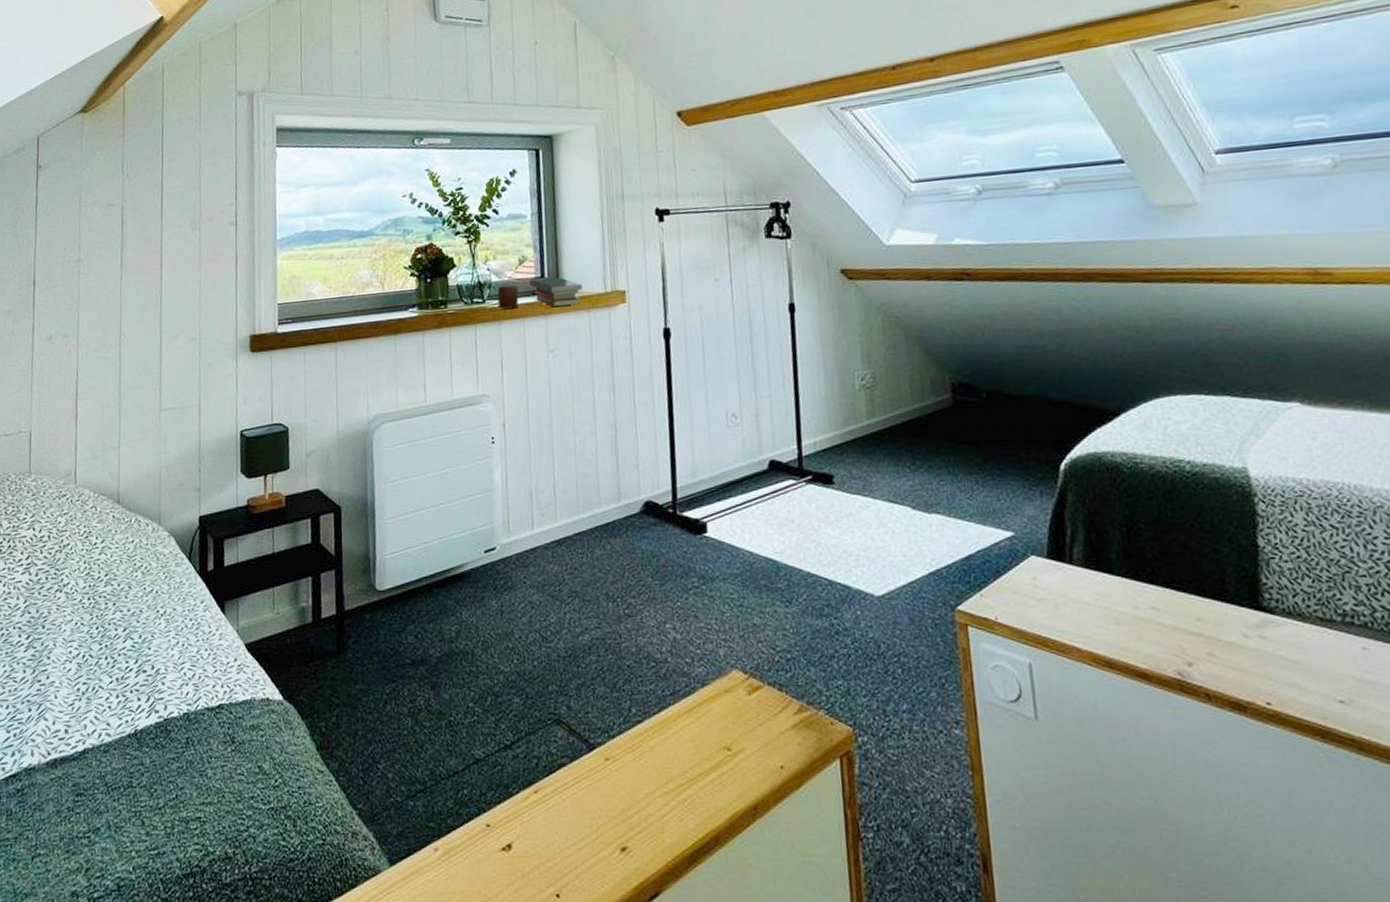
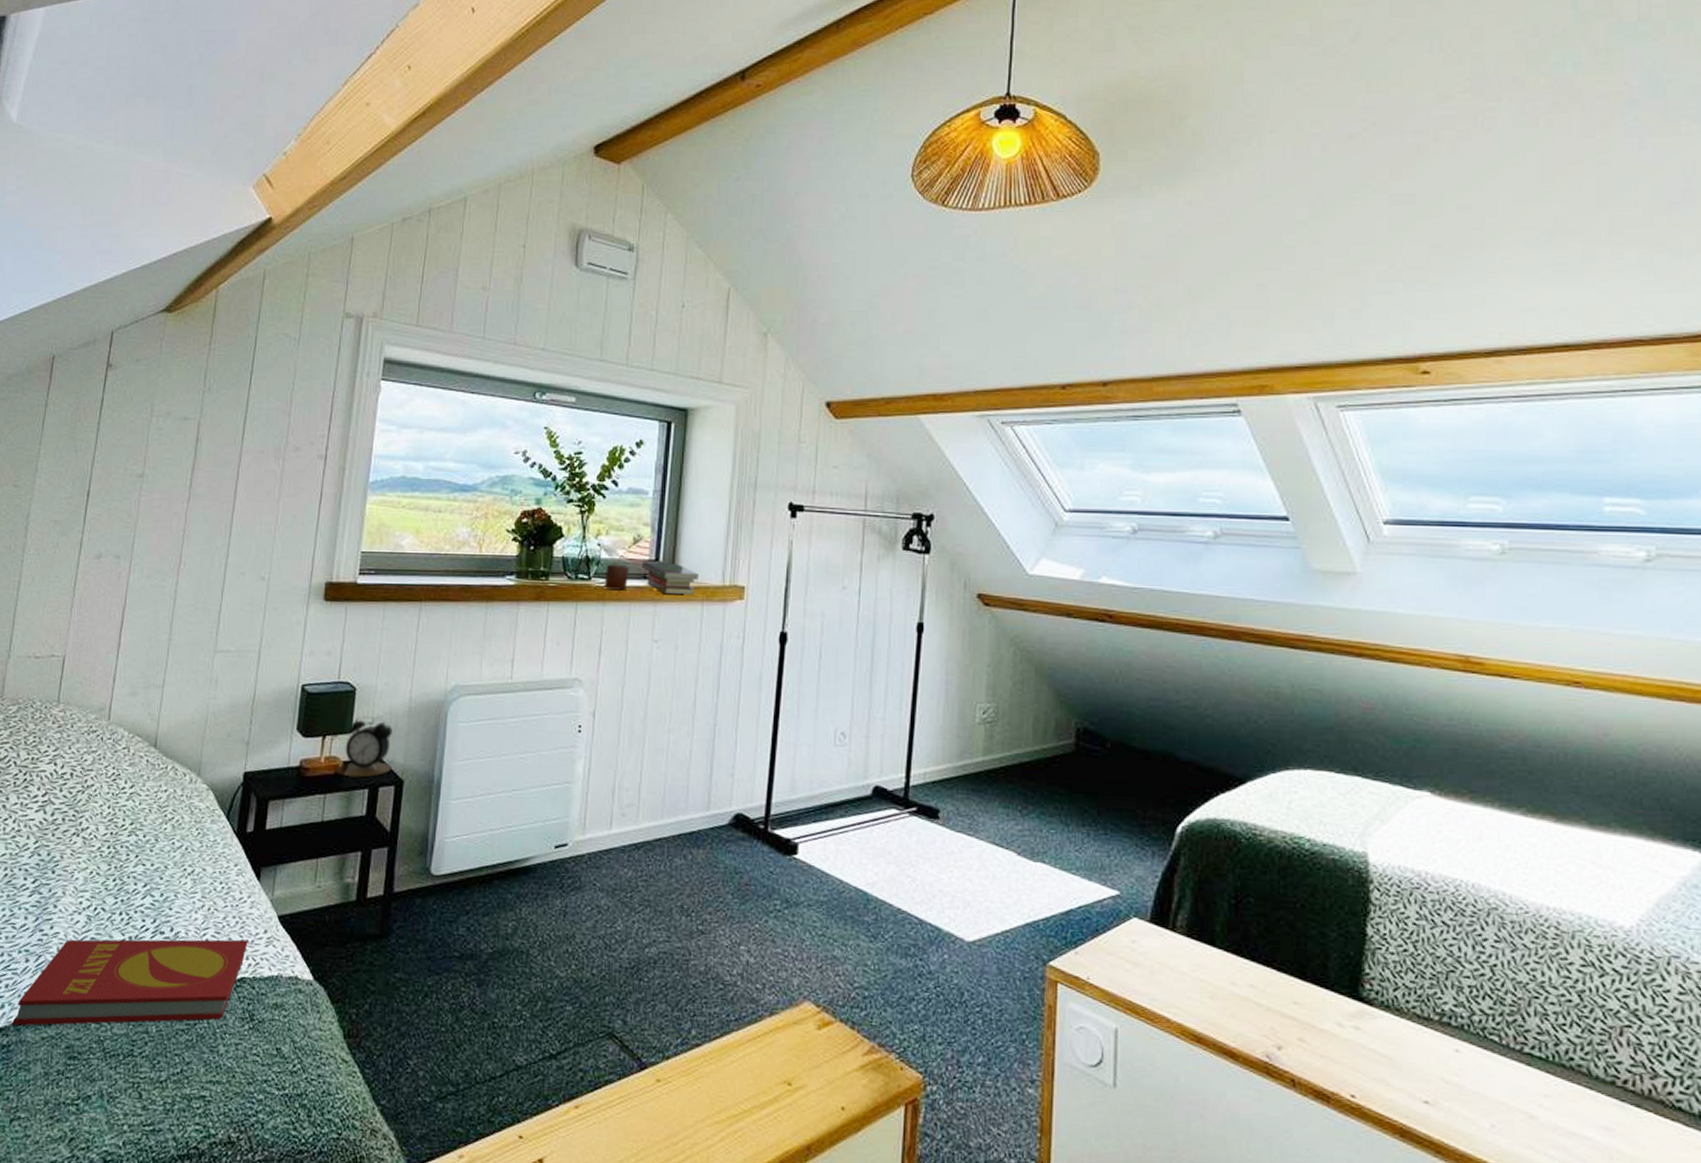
book: none [23,669,222,770] -> present [12,939,248,1026]
alarm clock: none [279,451,329,510] -> present [335,716,392,778]

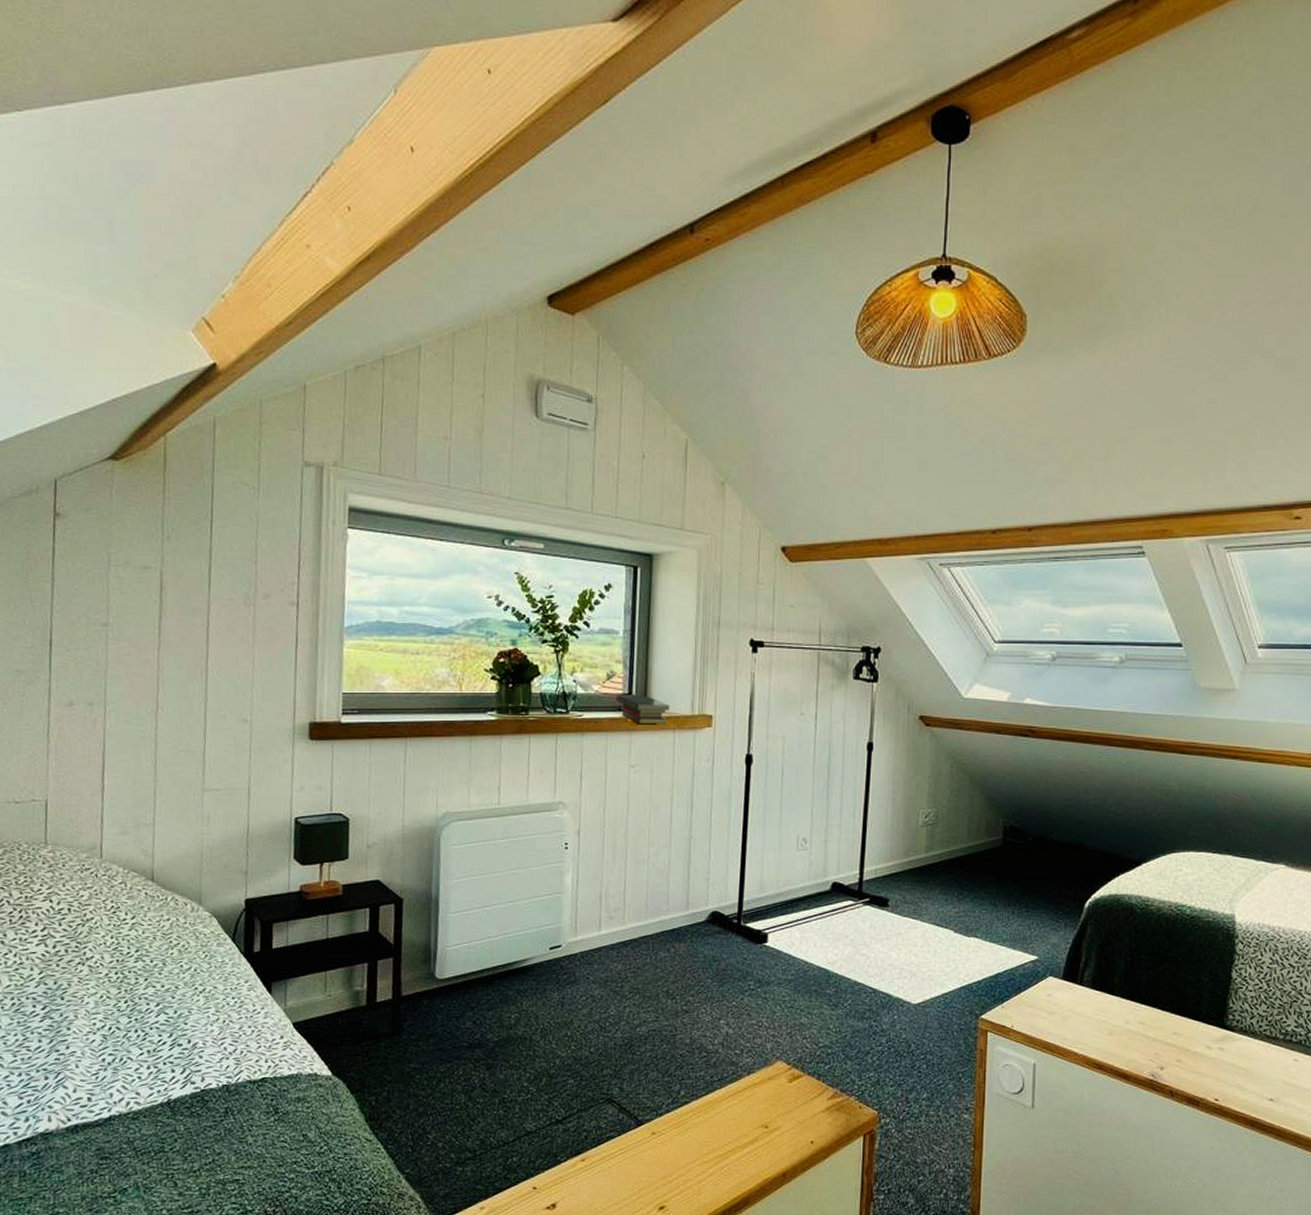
book: present [12,939,248,1026] -> none [39,1046,266,1135]
alarm clock: present [335,716,392,778] -> none [335,843,390,898]
candle: present [604,559,630,591] -> none [581,694,605,722]

